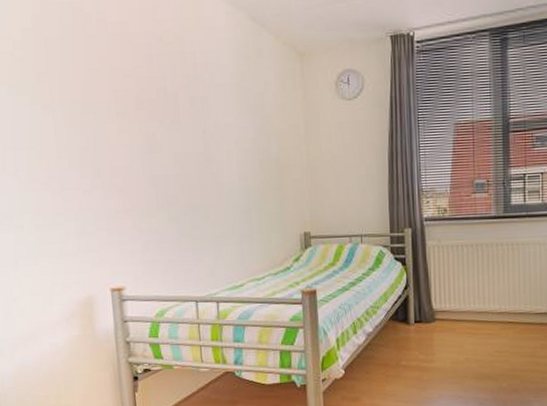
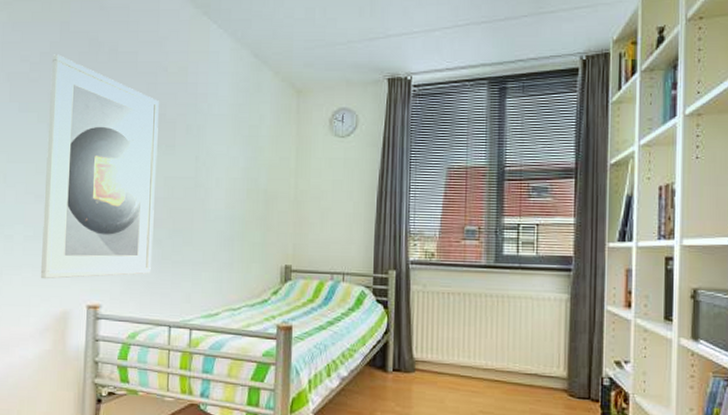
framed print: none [35,29,171,267] -> present [40,54,159,279]

